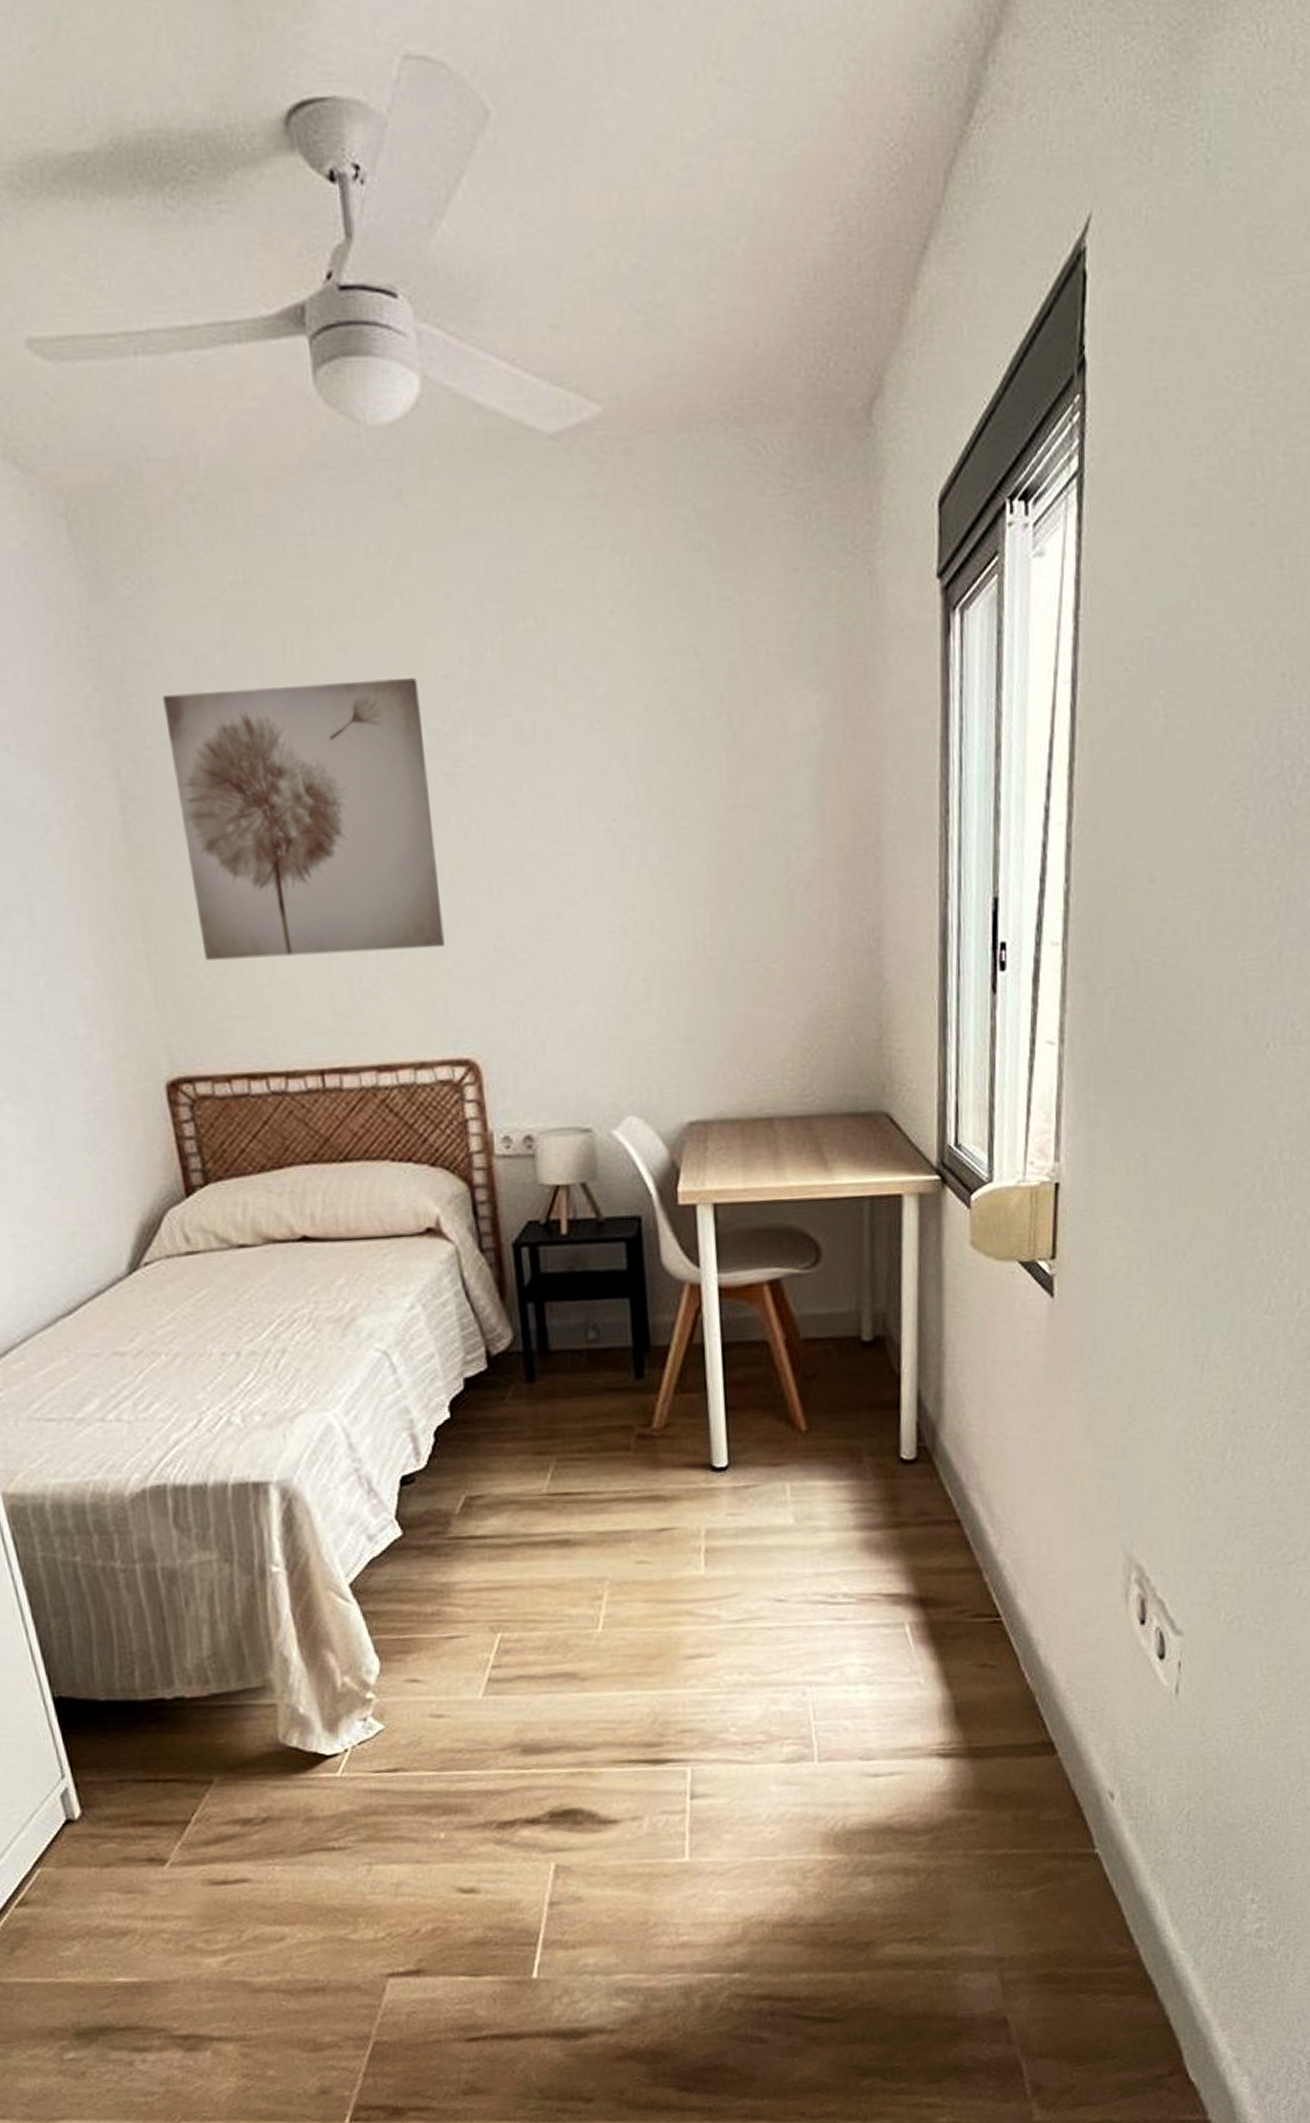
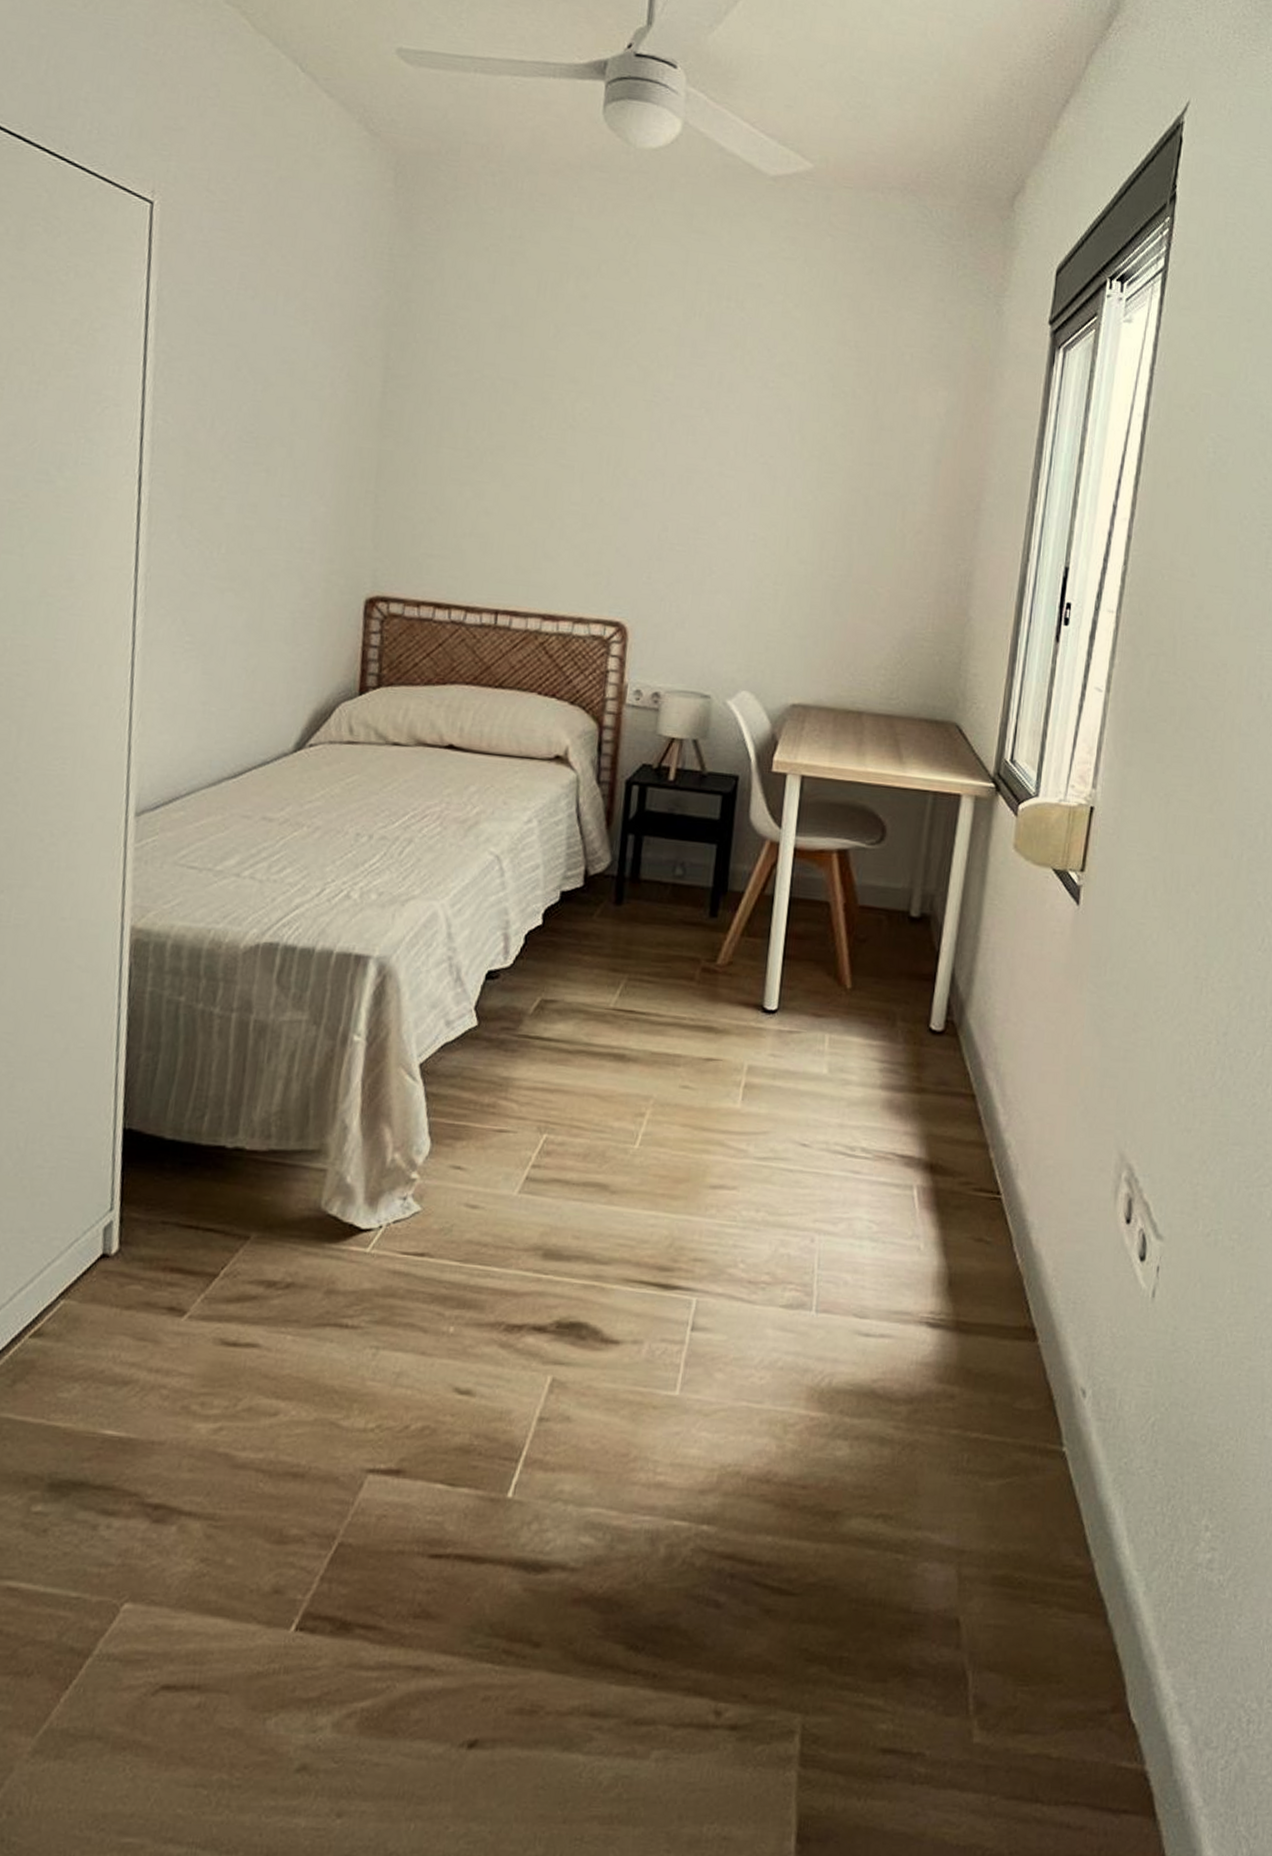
wall art: present [163,678,445,961] -> none [422,305,637,530]

